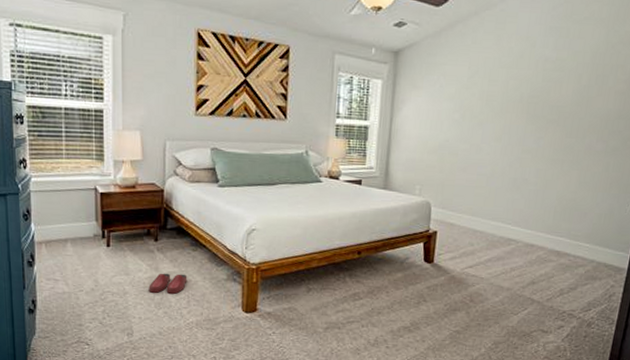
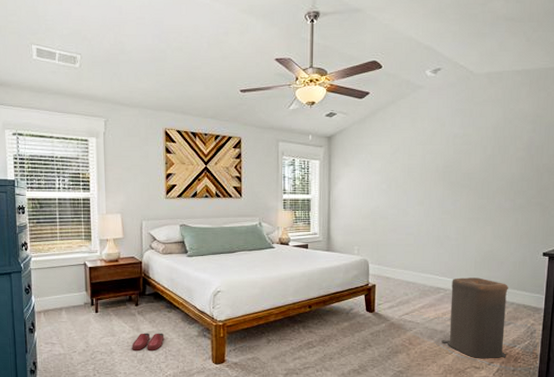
laundry basket: none [507,228,590,322] -> present [441,278,508,359]

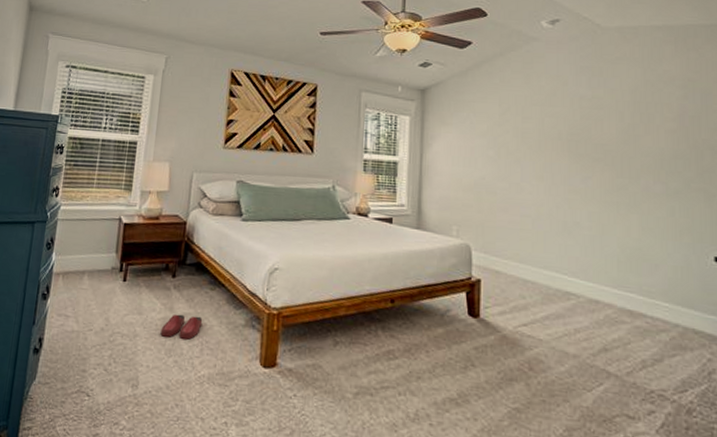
laundry basket: present [441,278,508,359] -> none [575,281,674,407]

